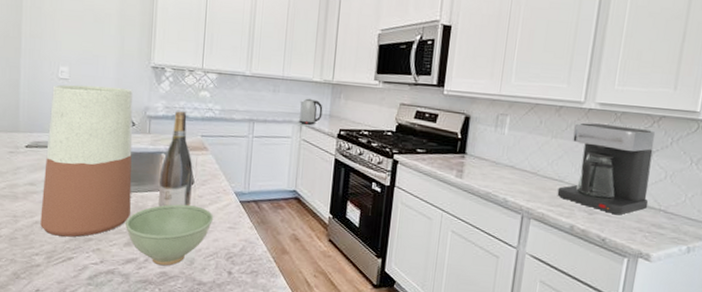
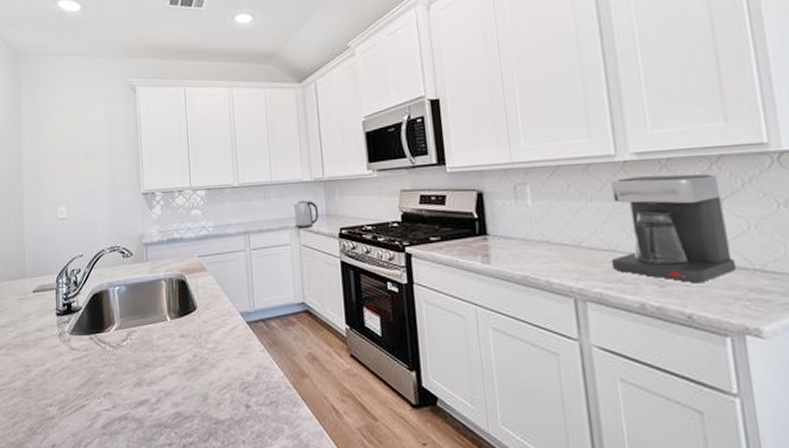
vase: present [40,84,133,237] -> none [51,218,137,383]
bowl: present [126,204,214,266] -> none [134,333,222,405]
wine bottle: present [158,111,194,207] -> none [162,233,196,338]

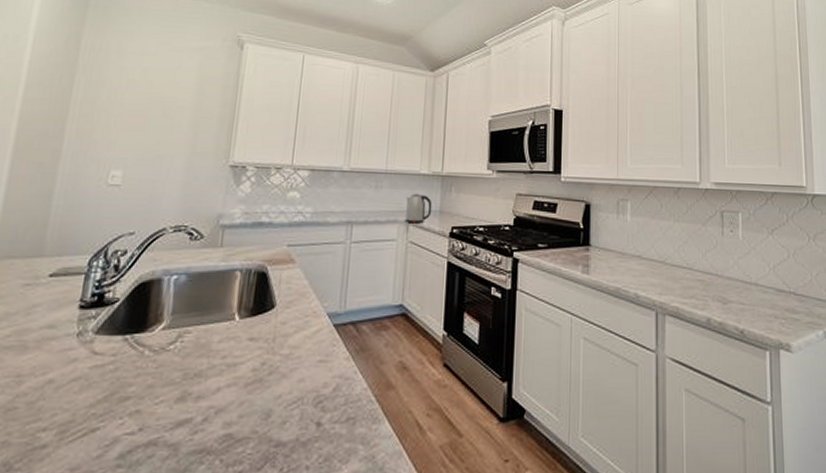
coffee maker: present [611,174,737,283] -> none [688,204,778,302]

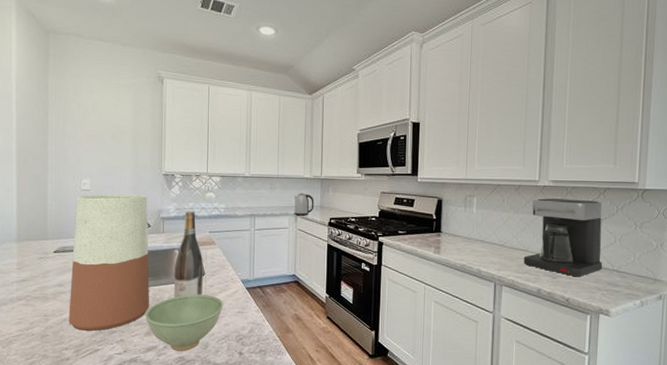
vase: none [55,191,204,398] -> present [69,194,149,331]
bowl: none [180,336,300,425] -> present [145,294,224,351]
wine bottle: none [227,217,276,341] -> present [174,211,204,297]
coffee maker: none [688,204,778,302] -> present [523,198,603,277]

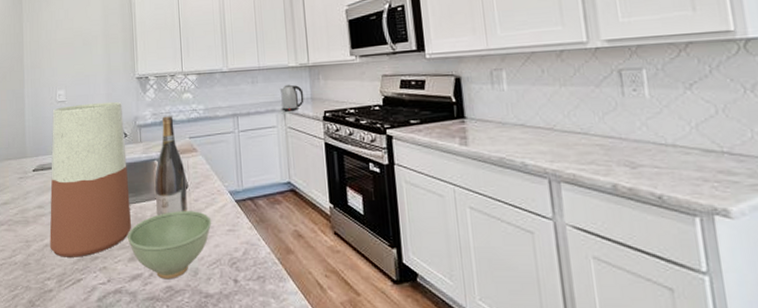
coffee maker: present [523,198,603,277] -> none [584,60,706,165]

